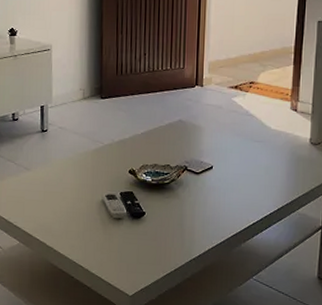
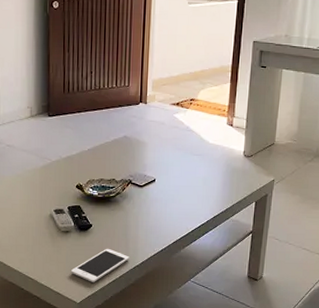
cell phone: none [122,238,185,275] -> present [70,248,129,282]

